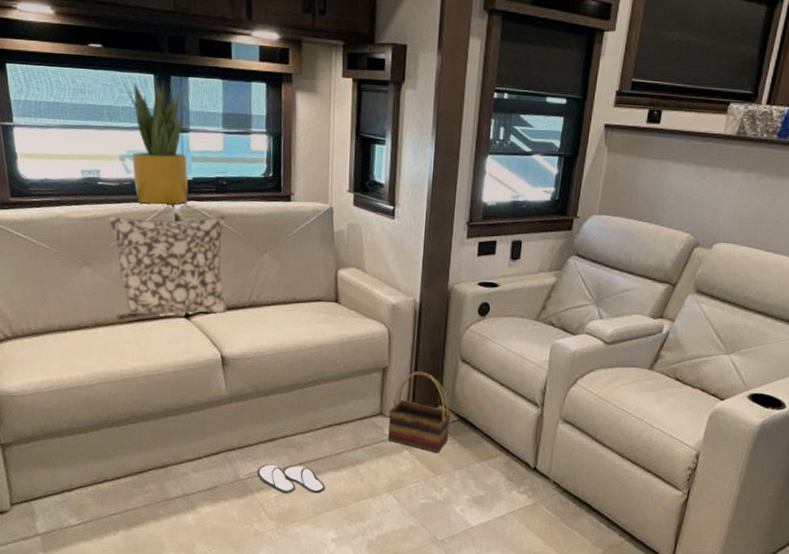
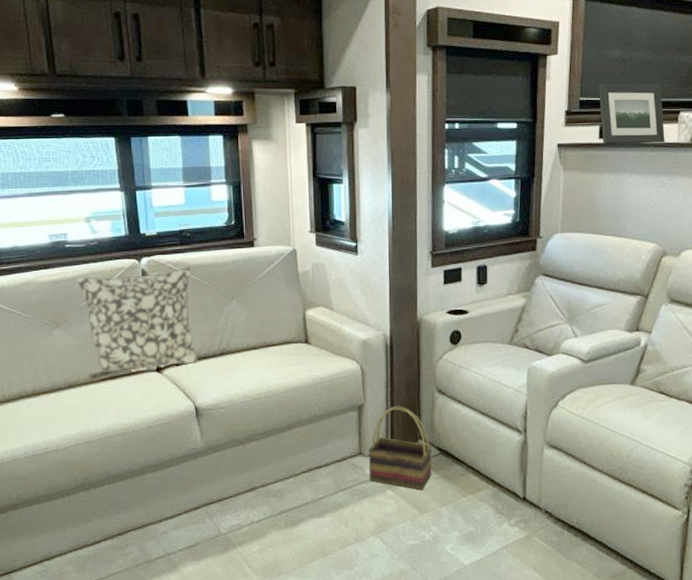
planter: present [123,81,188,205] -> none [86,142,154,262]
slippers: present [257,464,325,494] -> none [239,514,309,545]
picture frame: none [650,66,715,134] -> present [598,83,665,144]

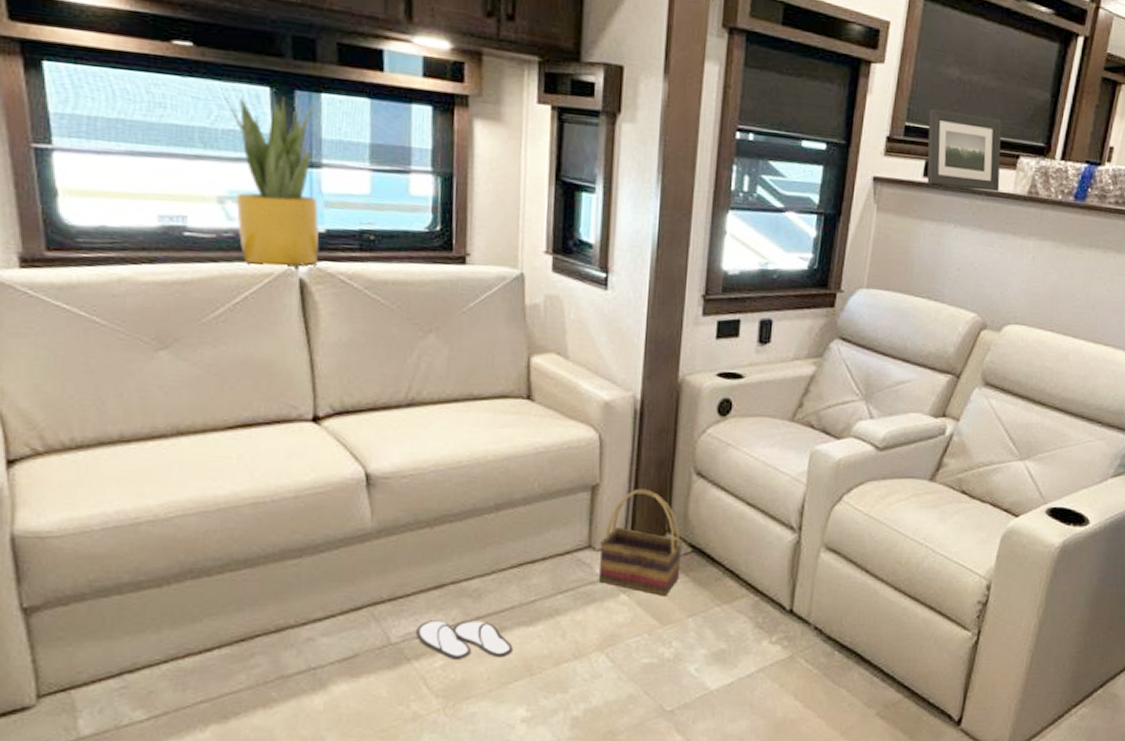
pillow: present [76,267,199,380] -> none [198,280,376,427]
planter: none [86,142,154,262] -> present [224,96,319,267]
slippers: none [239,514,309,545] -> present [416,620,513,659]

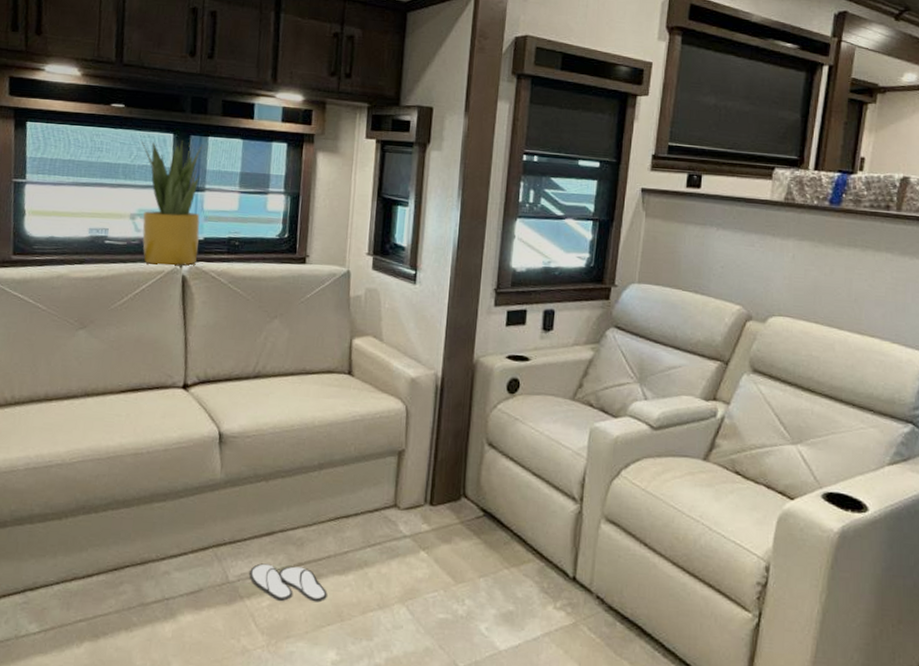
woven basket: present [598,488,684,597] -> none [401,455,476,556]
picture frame: present [927,108,1002,193] -> none [689,130,757,200]

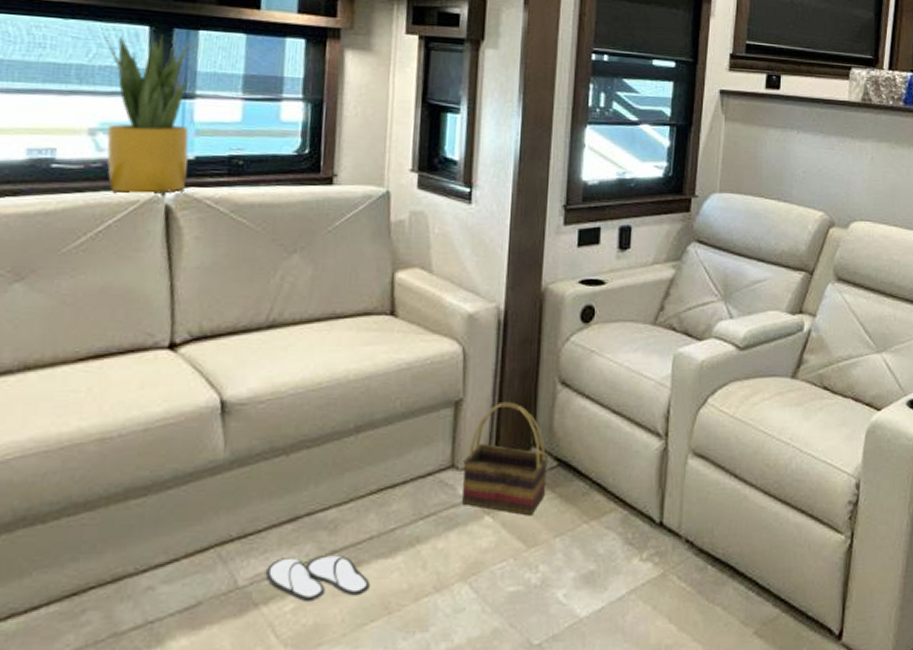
woven basket: none [401,455,476,556] -> present [461,401,549,516]

